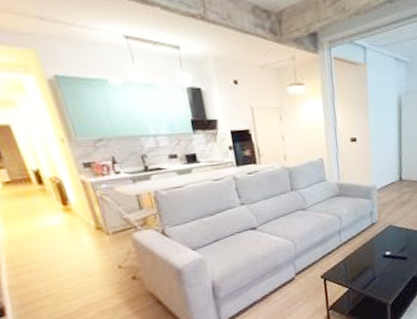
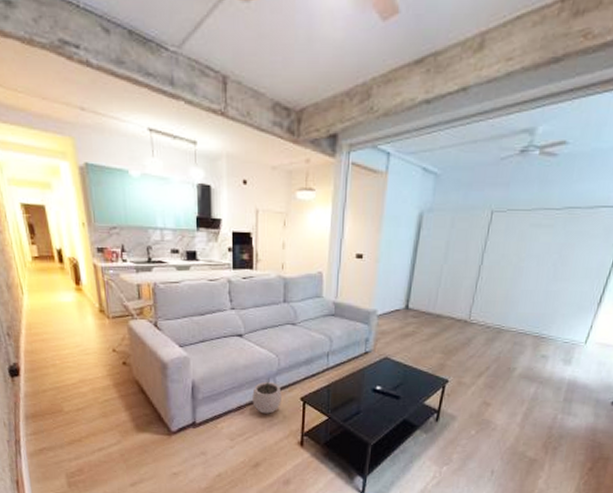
plant pot: none [274,263,304,298] -> present [252,377,282,414]

